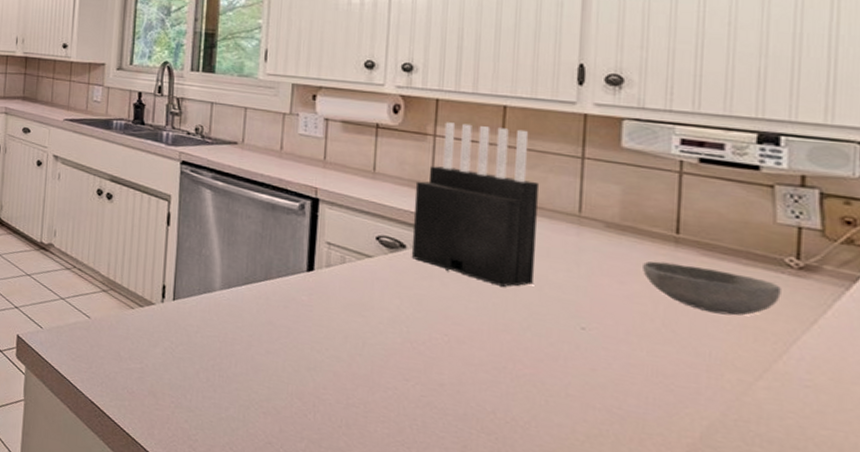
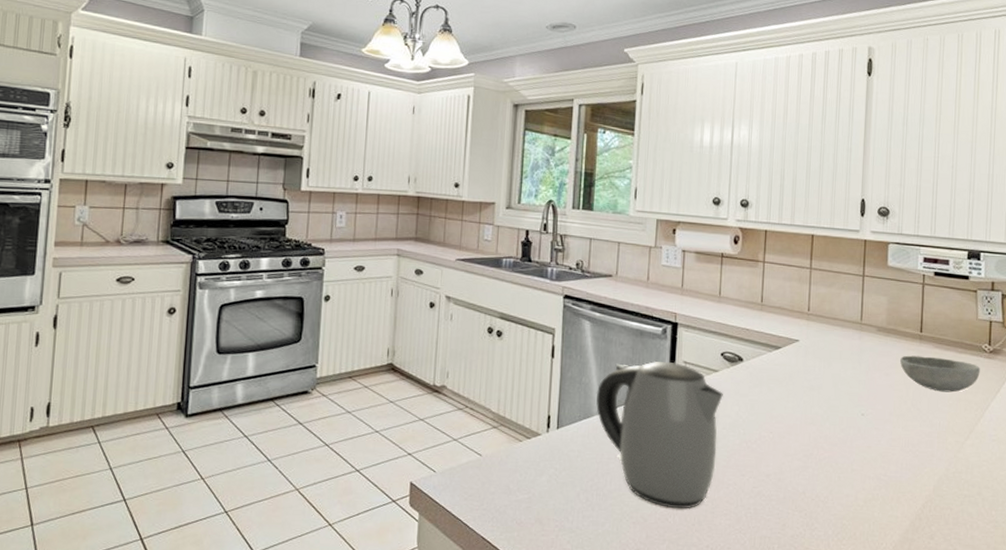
kettle: none [218,237,379,409] -> present [596,361,723,510]
knife block: present [411,122,540,287] -> none [746,250,835,387]

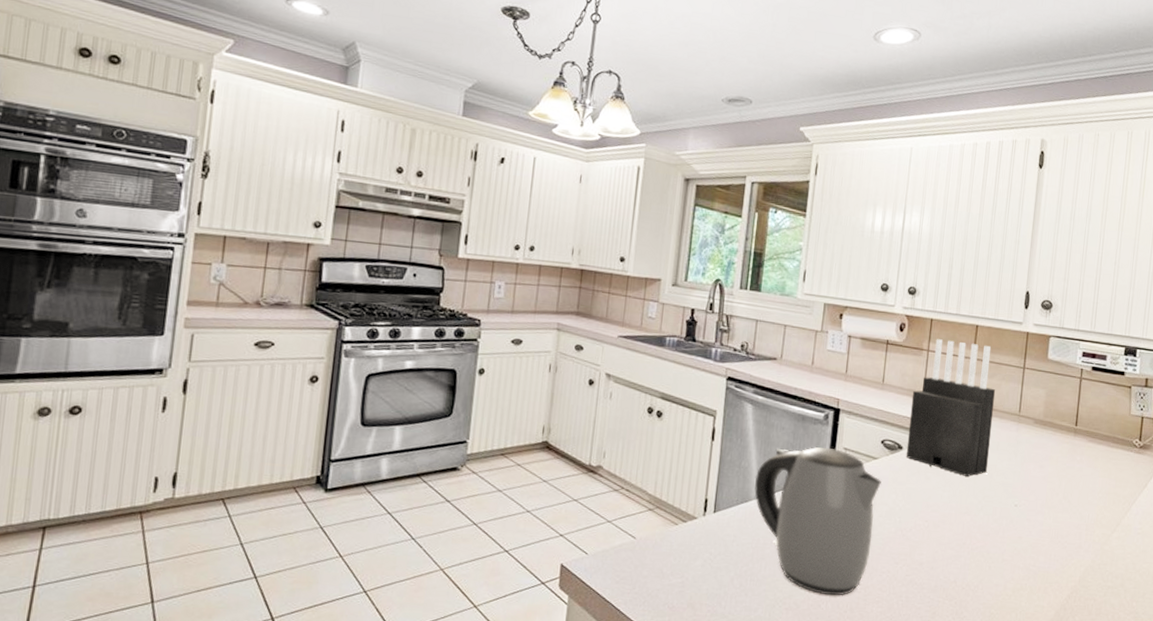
knife block: none [746,250,835,387] -> present [905,339,996,477]
bowl: present [900,355,980,393] -> none [1054,448,1130,486]

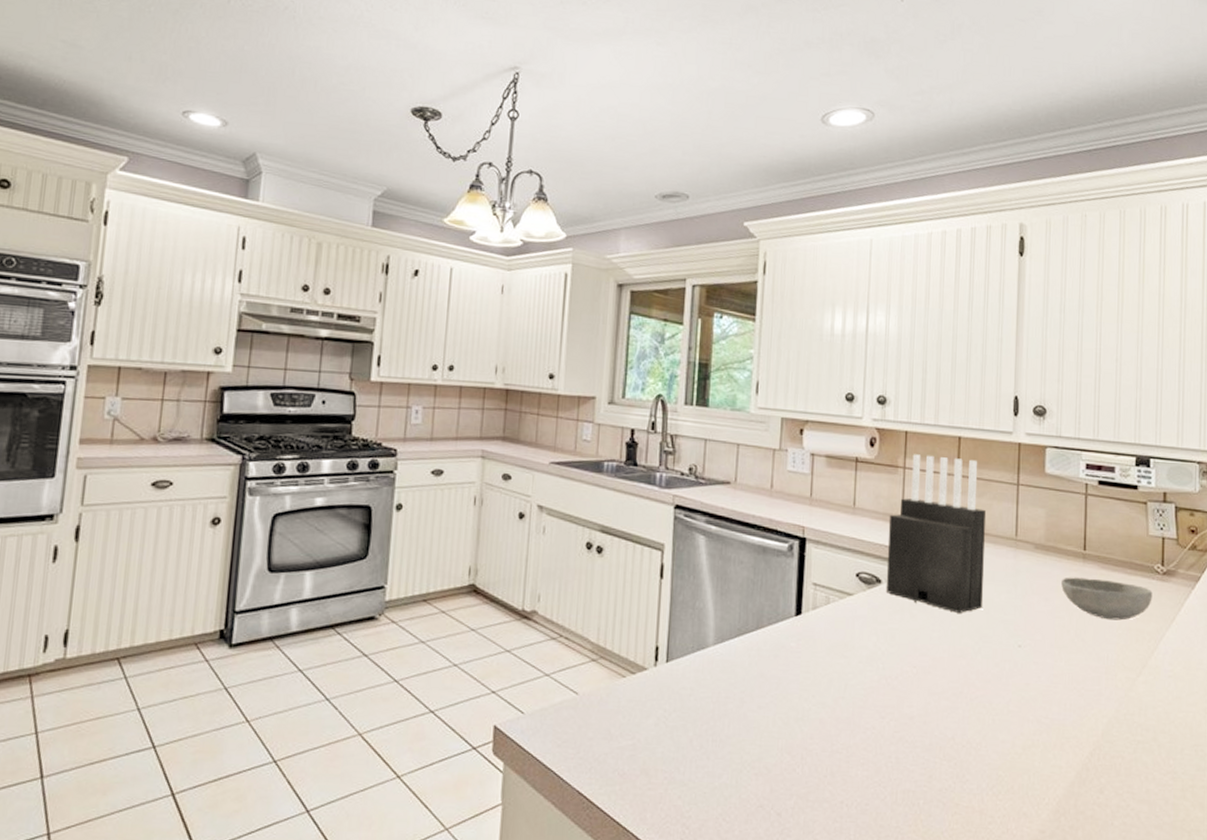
kettle: present [754,447,881,596] -> none [712,582,859,758]
bowl: none [1054,448,1130,486] -> present [1061,577,1153,621]

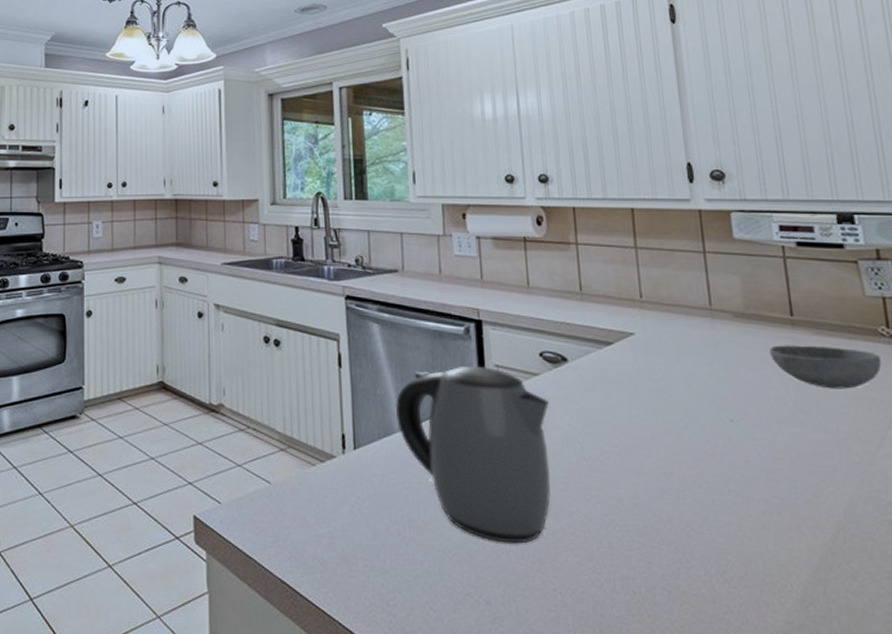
kettle: none [712,582,859,758] -> present [395,365,552,544]
knife block: present [885,454,987,613] -> none [566,229,684,389]

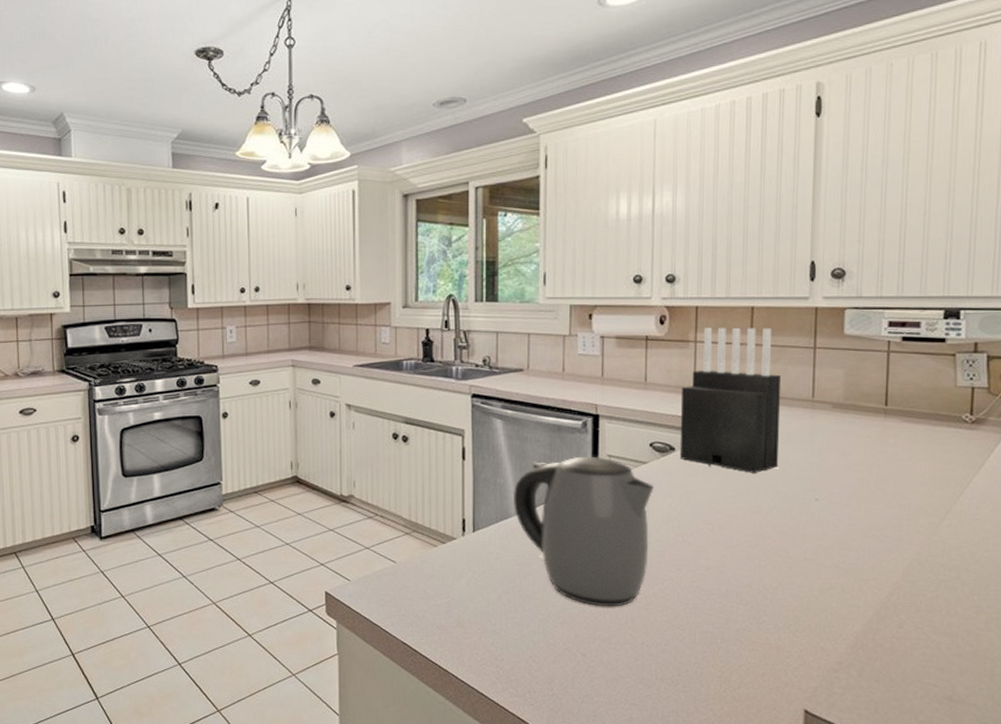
knife block: none [566,229,684,389] -> present [679,327,782,473]
bowl: present [770,345,882,389] -> none [861,432,960,470]

